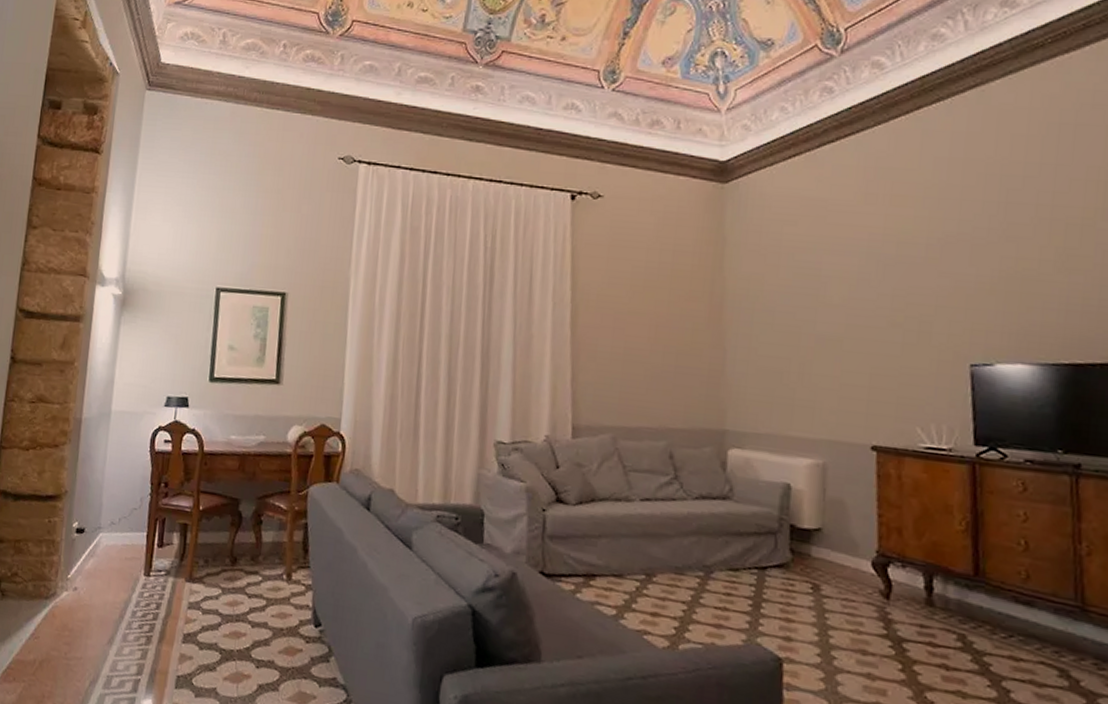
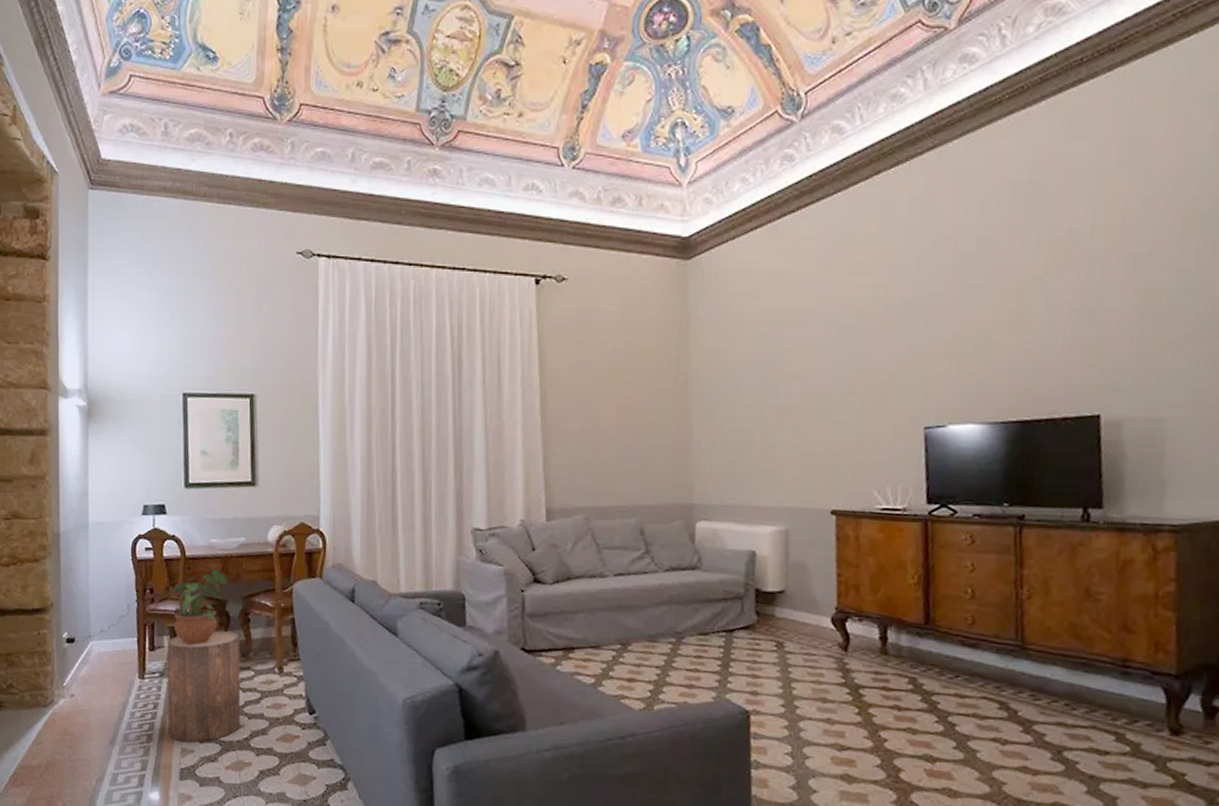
stool: none [167,530,250,649] -> present [167,630,241,743]
potted plant: none [185,465,243,545] -> present [173,568,227,645]

